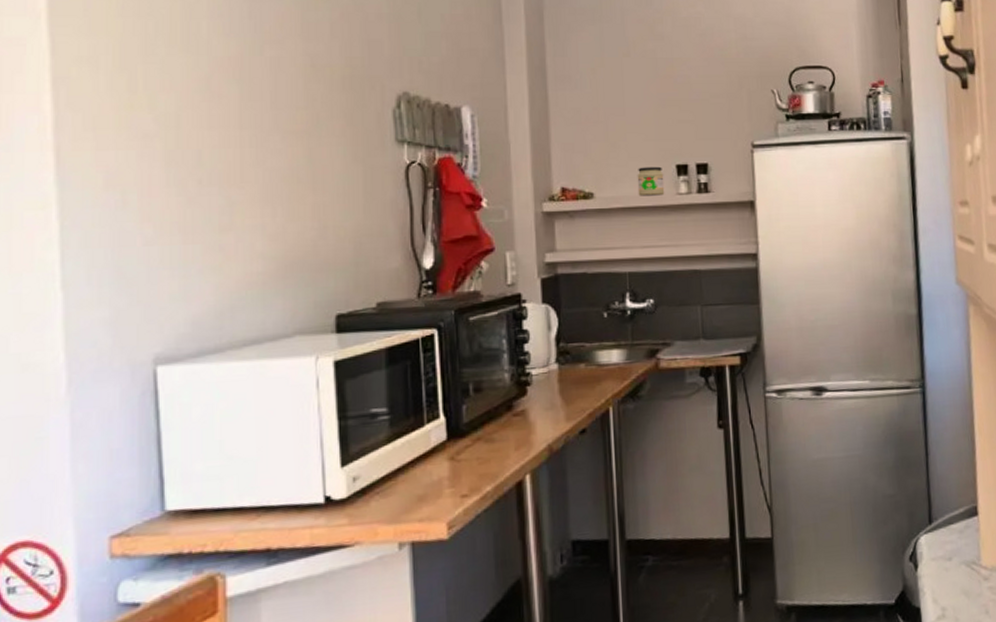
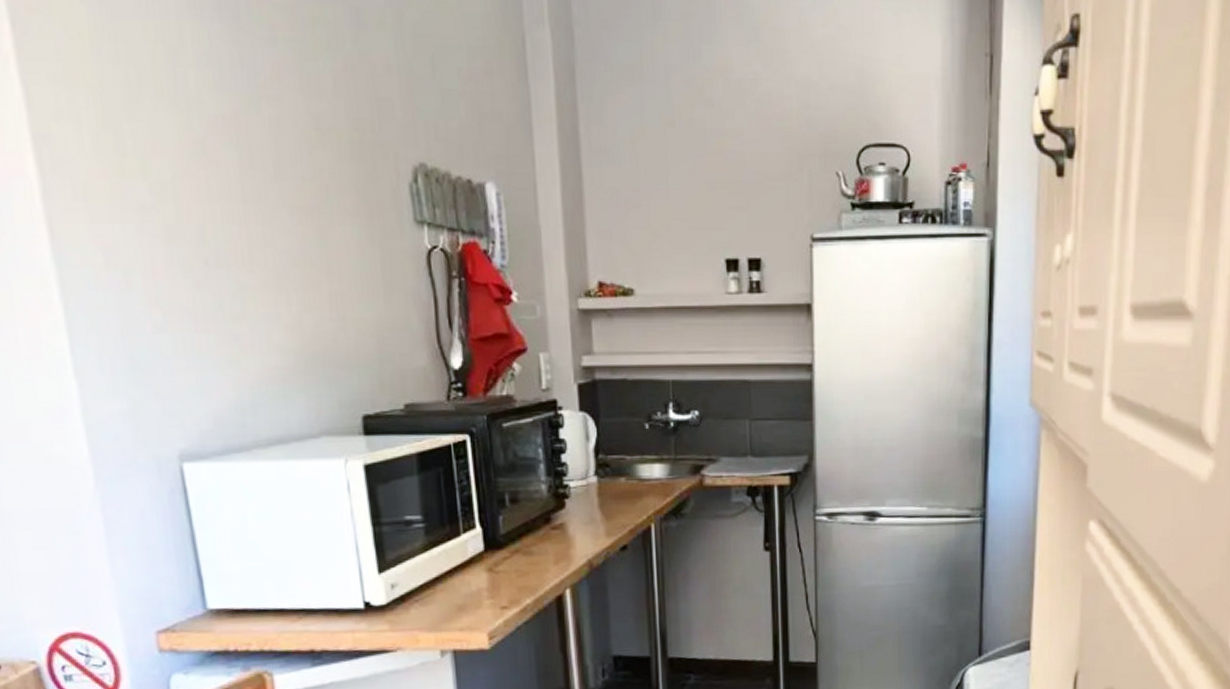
jar: present [637,166,665,196] -> none [682,260,713,295]

